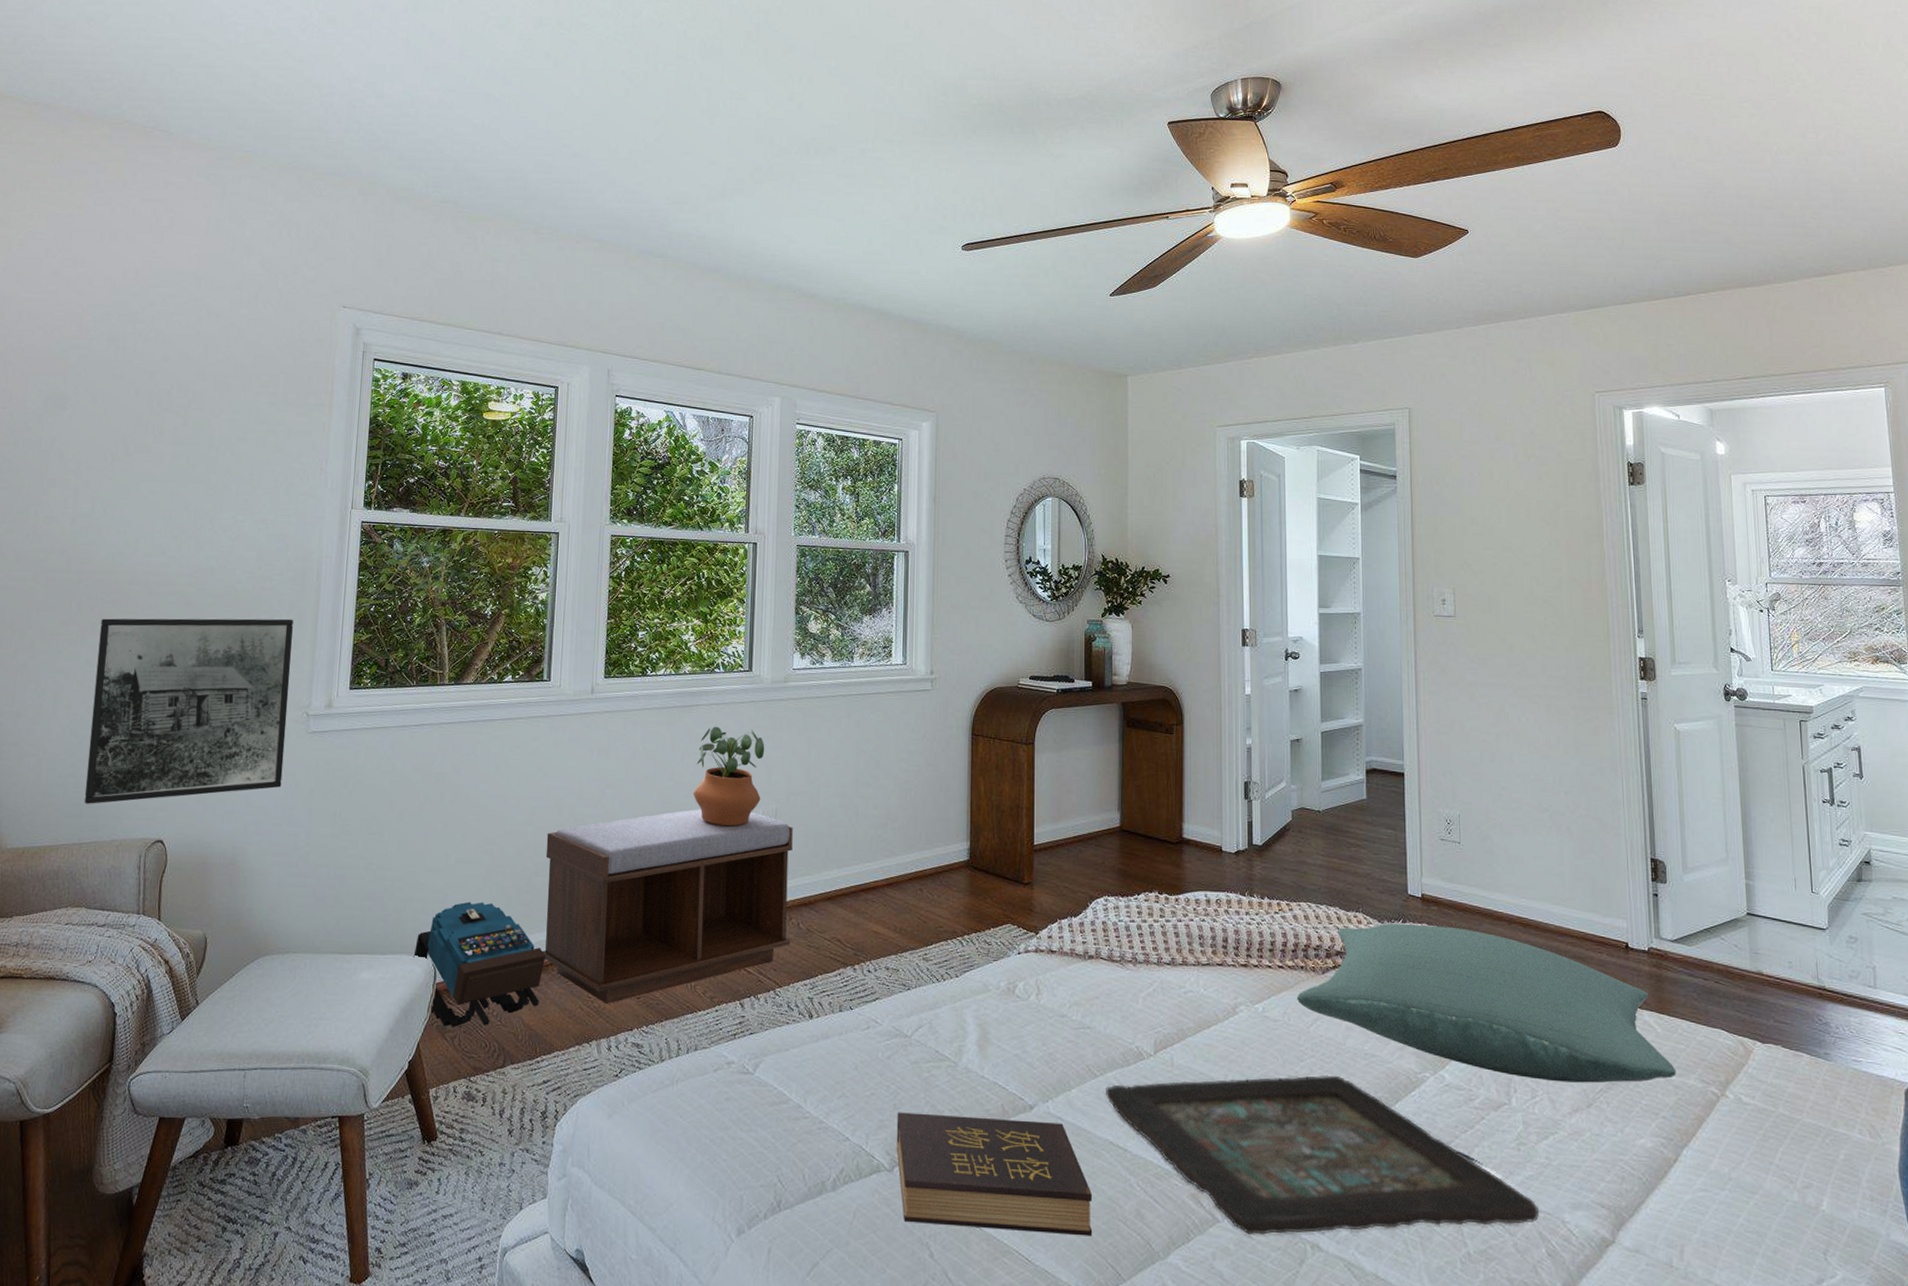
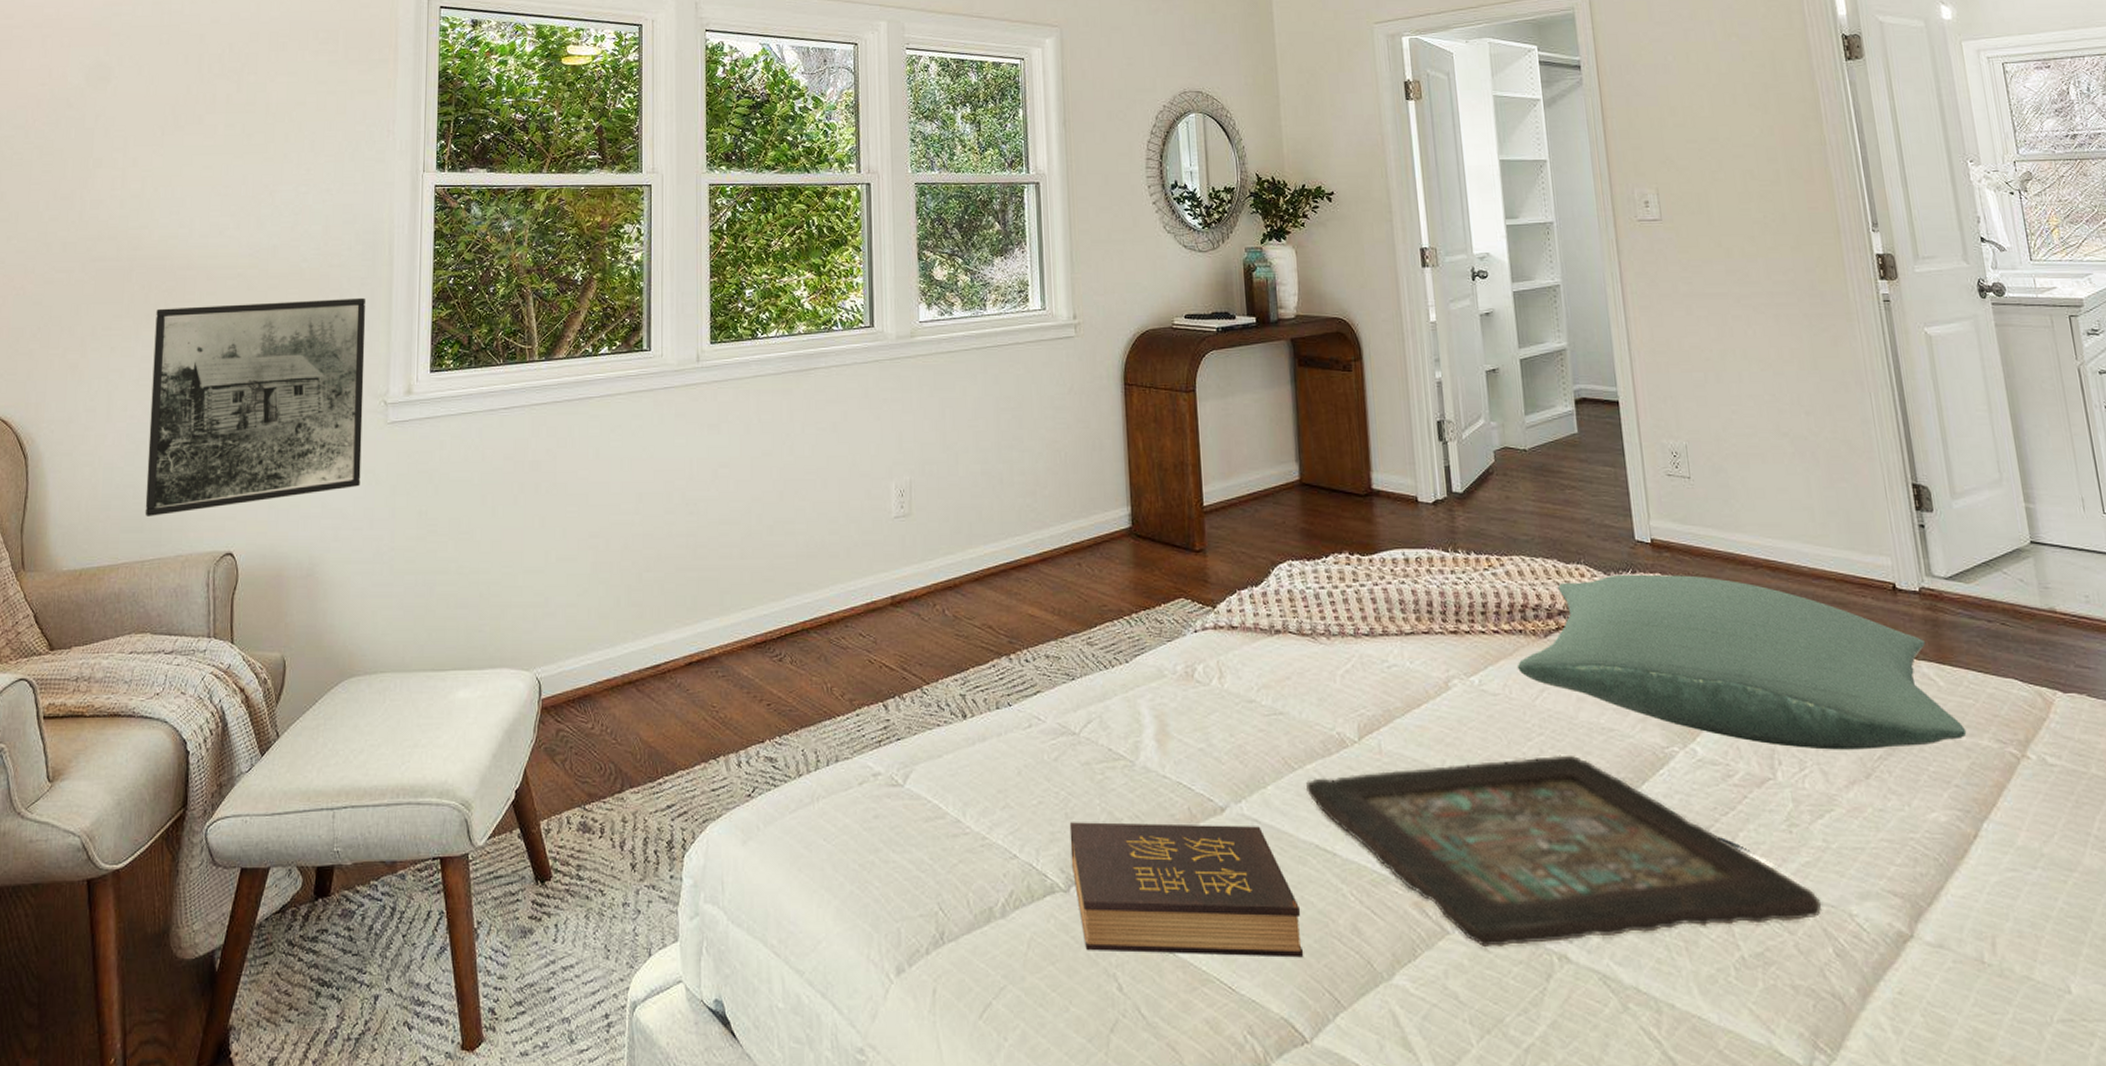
backpack: present [413,901,546,1027] -> none [515,604,663,749]
bench: present [542,809,793,1005] -> none [656,485,936,714]
potted plant: present [693,726,765,827] -> none [816,391,894,504]

